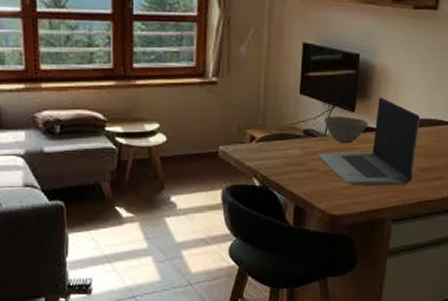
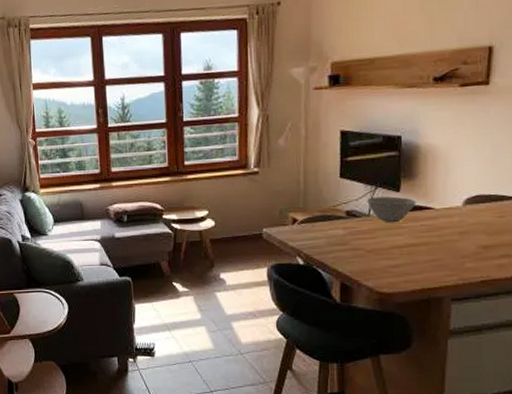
laptop computer: present [317,97,421,186] -> none [361,176,478,264]

